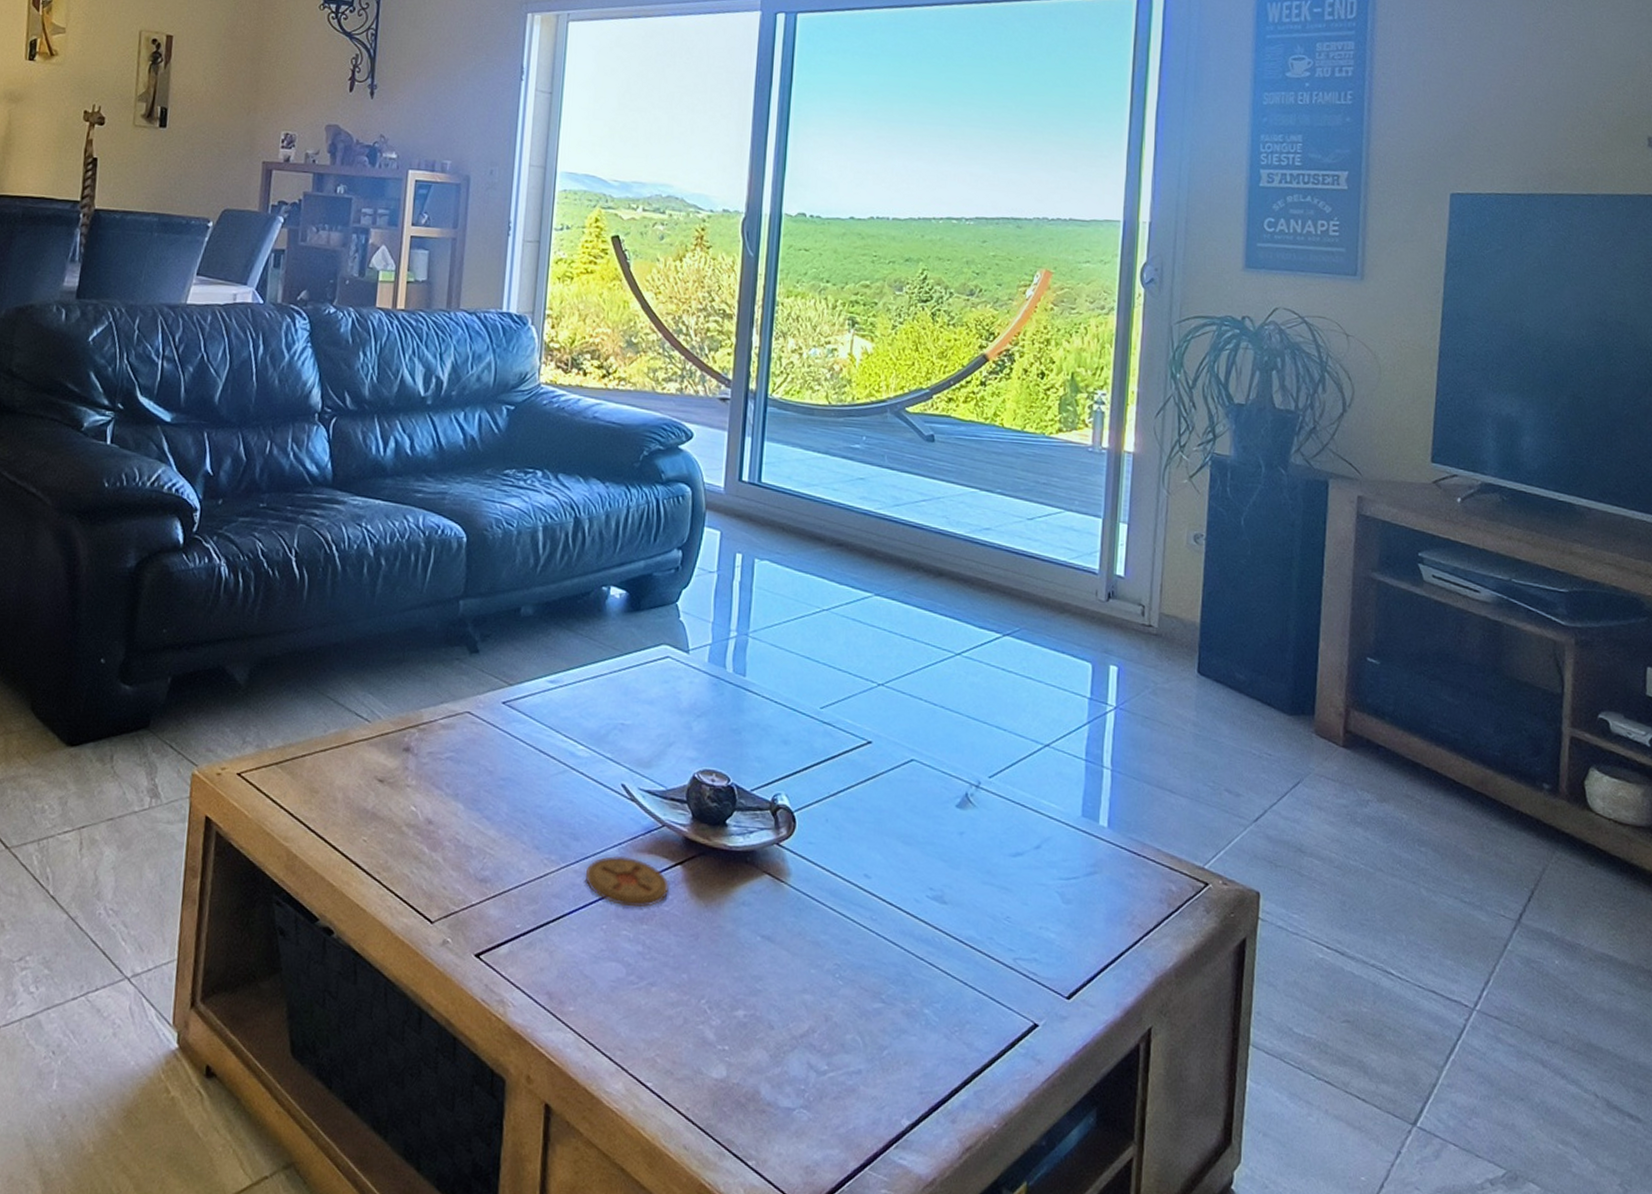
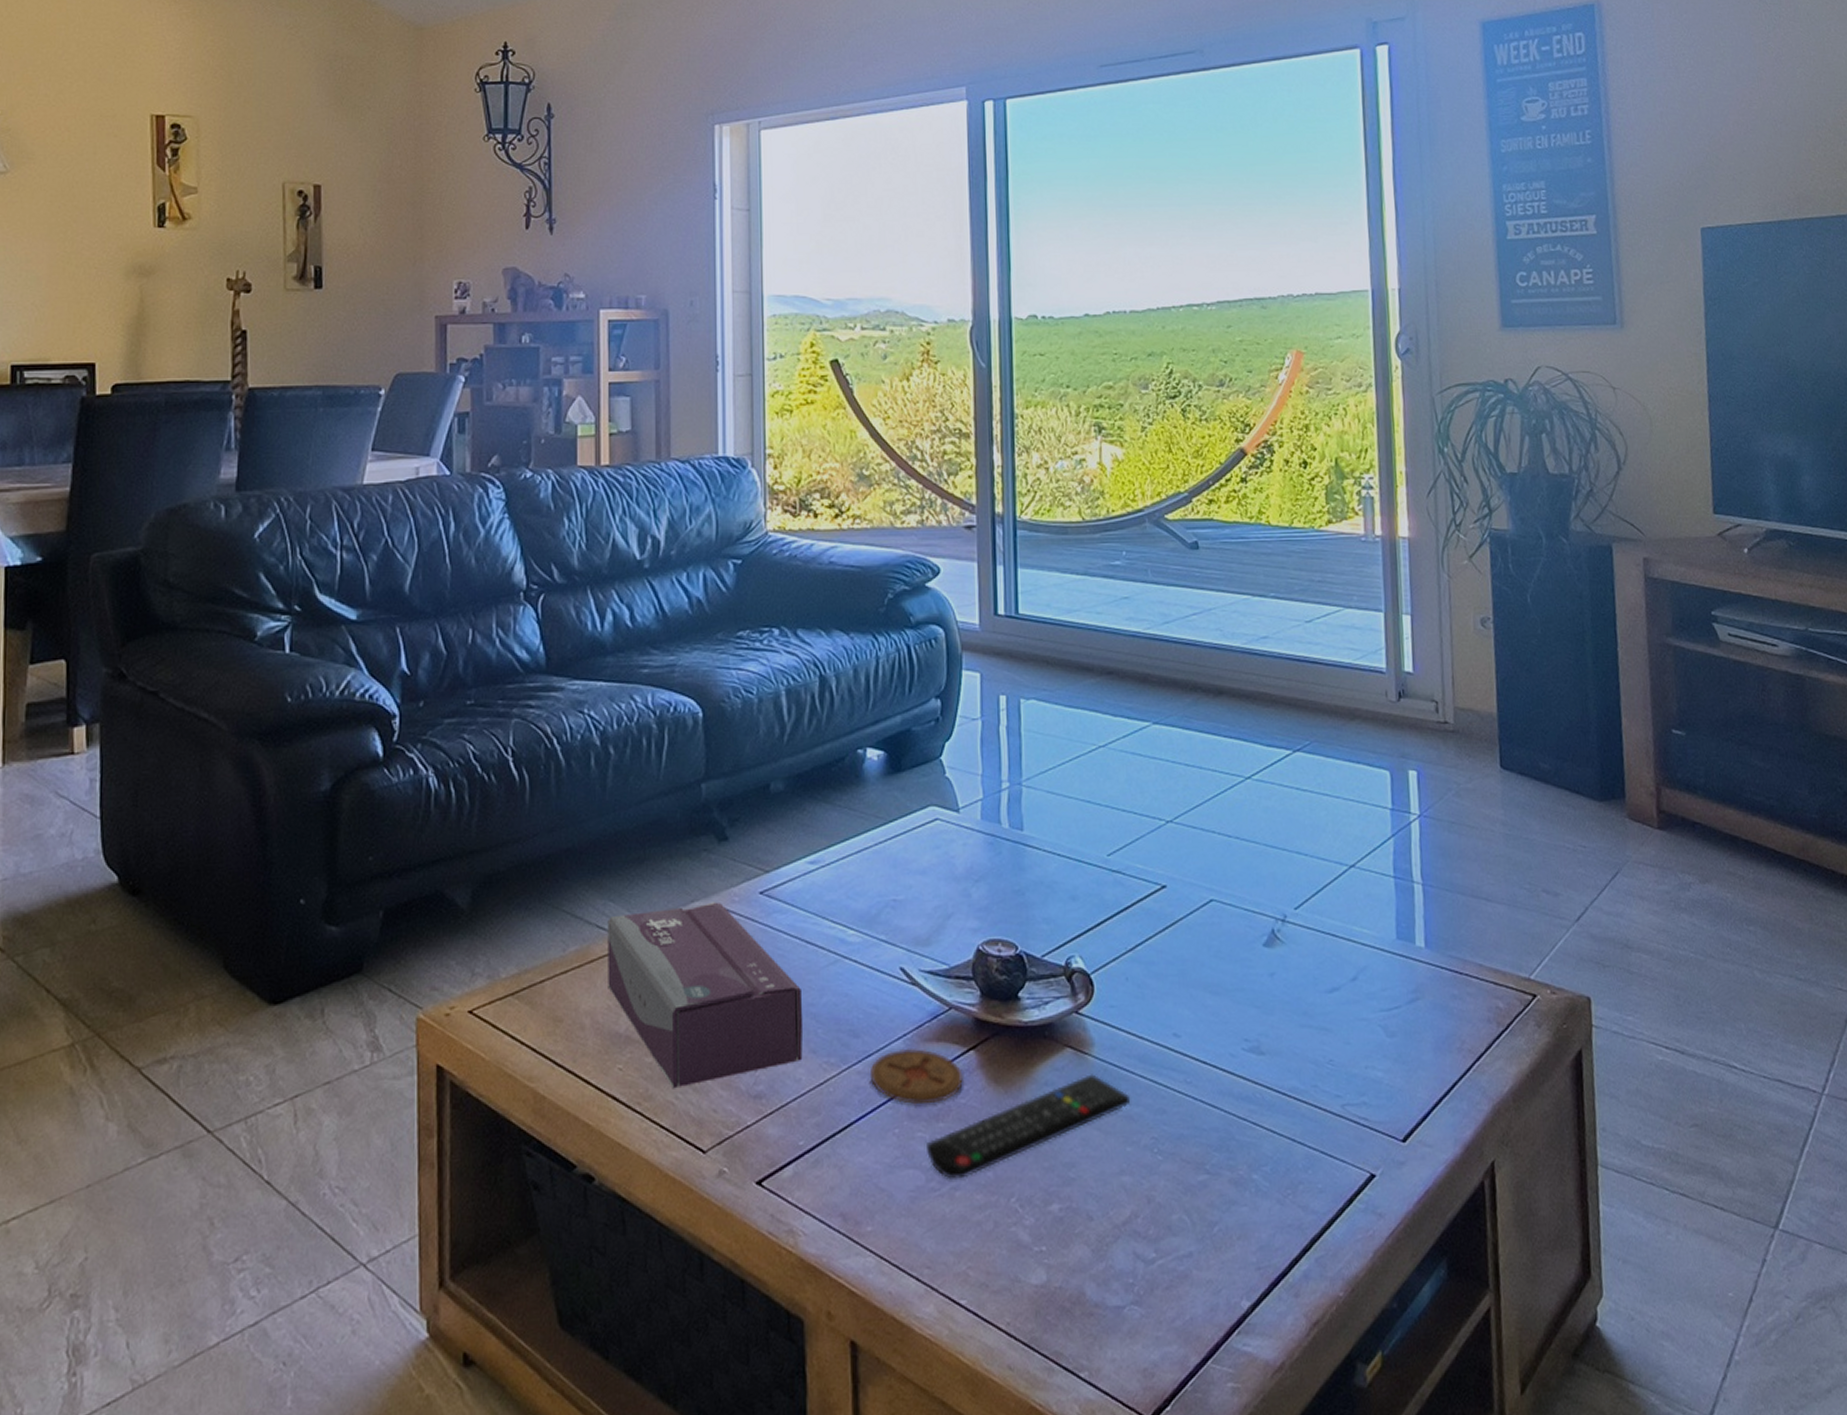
tissue box: none [360,705,531,864] -> present [607,902,804,1089]
remote control: none [630,900,820,977] -> present [927,1074,1131,1180]

